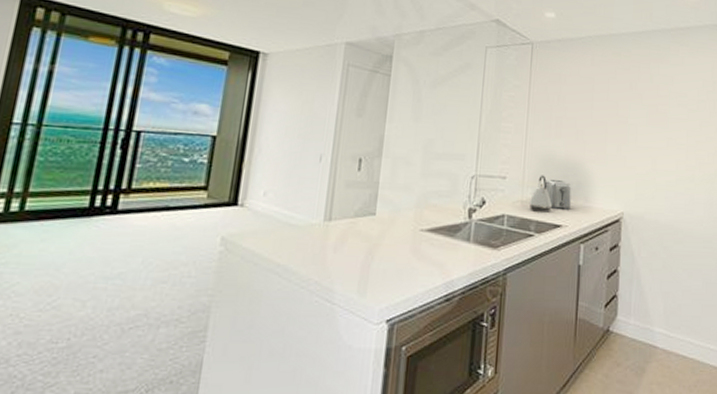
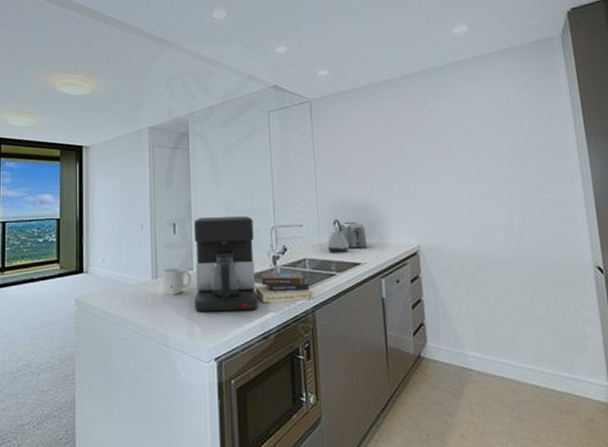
mug: none [335,210,372,242] -> present [161,268,191,295]
coffee maker: none [371,156,453,268] -> present [193,216,258,312]
books: none [443,226,508,262] -> present [255,271,314,303]

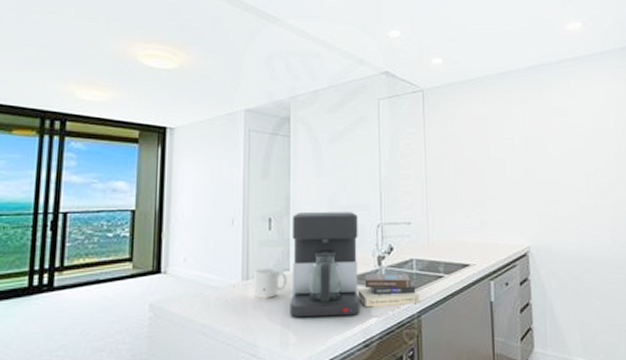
kettle: present [326,219,349,253] -> none [435,217,458,253]
toaster: present [339,221,367,250] -> none [449,220,477,250]

